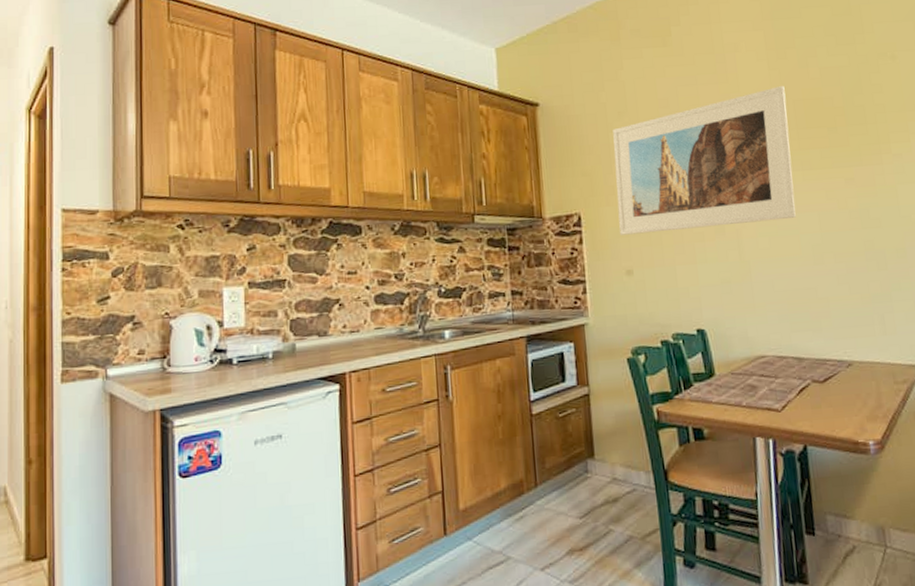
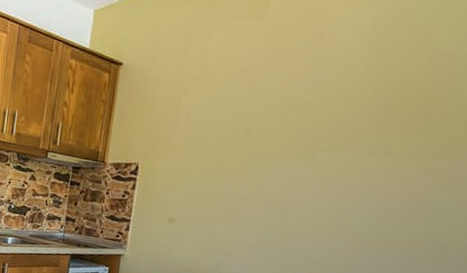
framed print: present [613,86,796,235] -> none [170,68,382,199]

